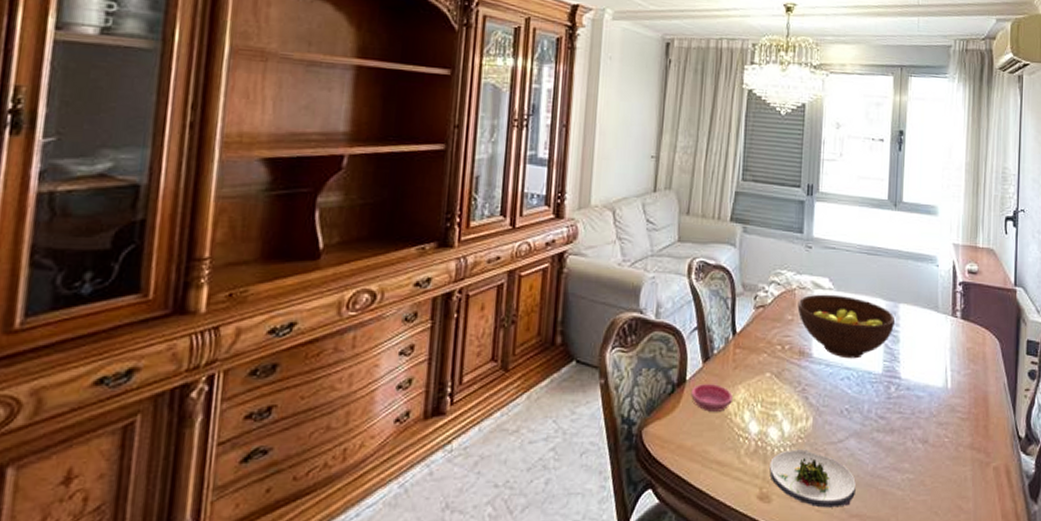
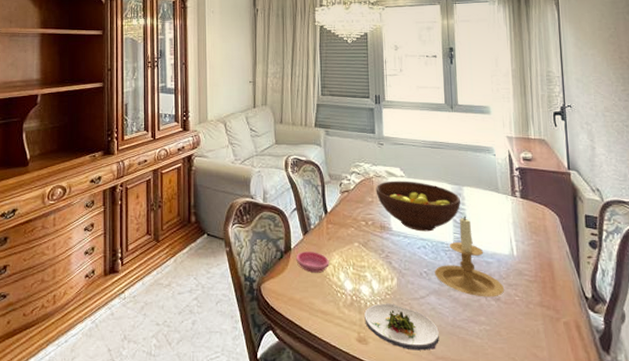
candle holder: none [857,339,934,440] -> present [435,216,505,298]

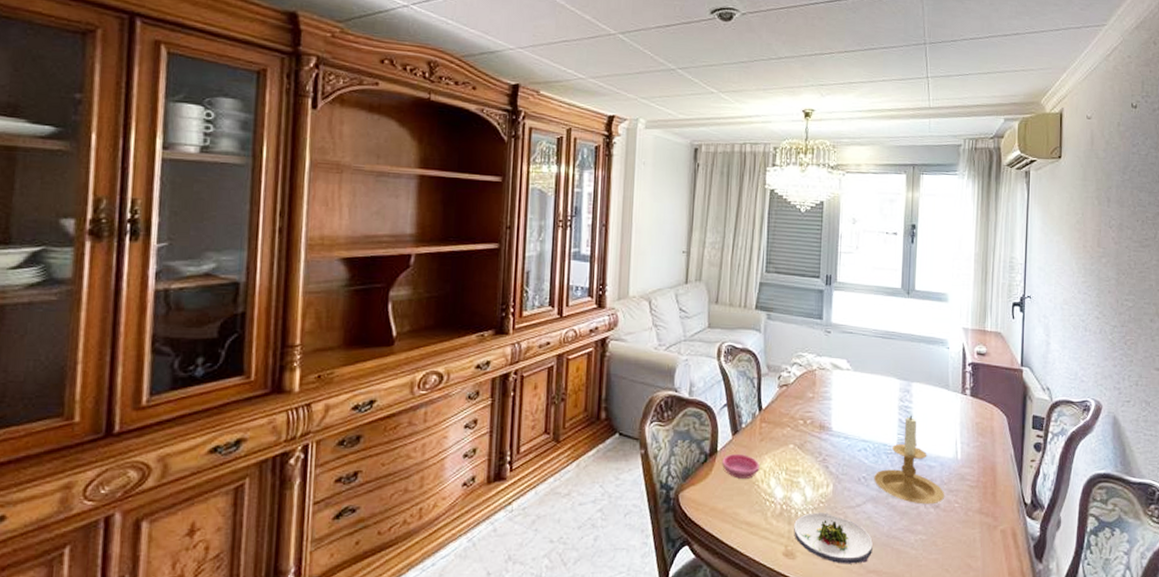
fruit bowl: present [375,181,461,232] -> none [818,374,909,432]

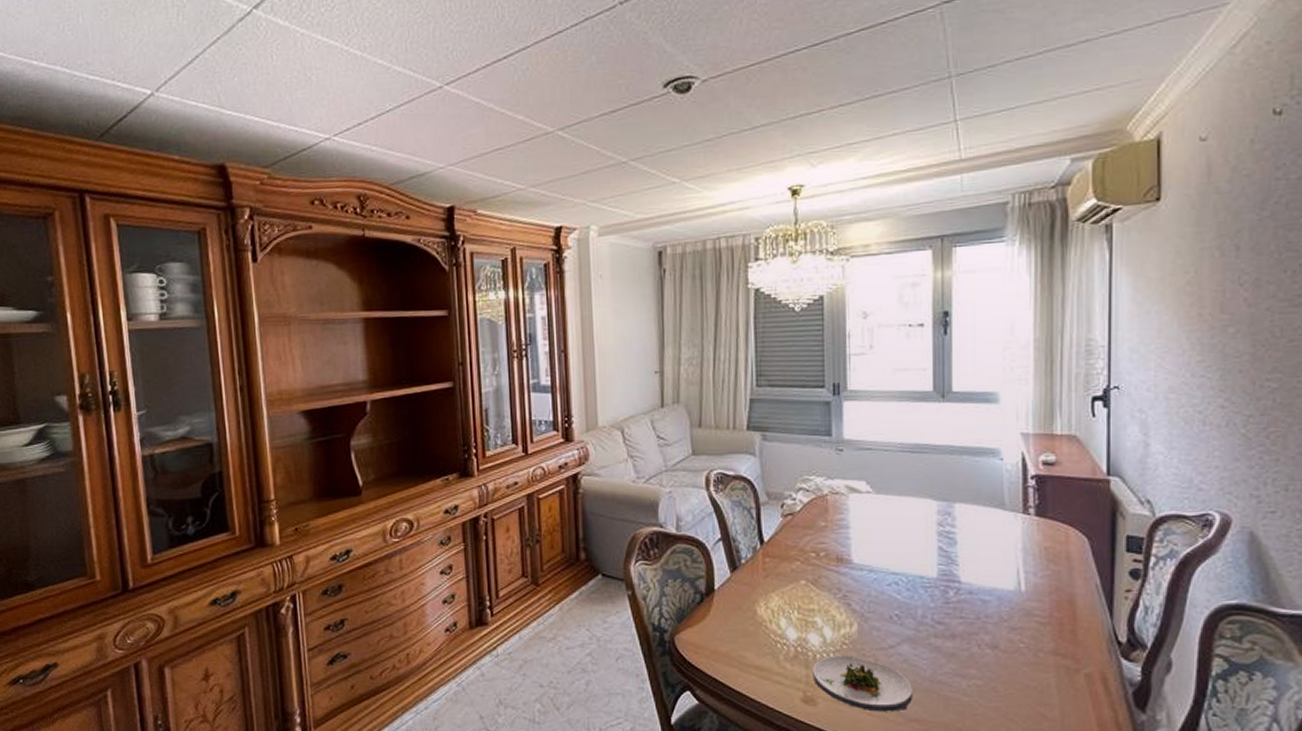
saucer: present [722,454,760,479] -> none [721,593,766,619]
candle holder: present [874,415,945,505] -> none [910,541,1006,645]

